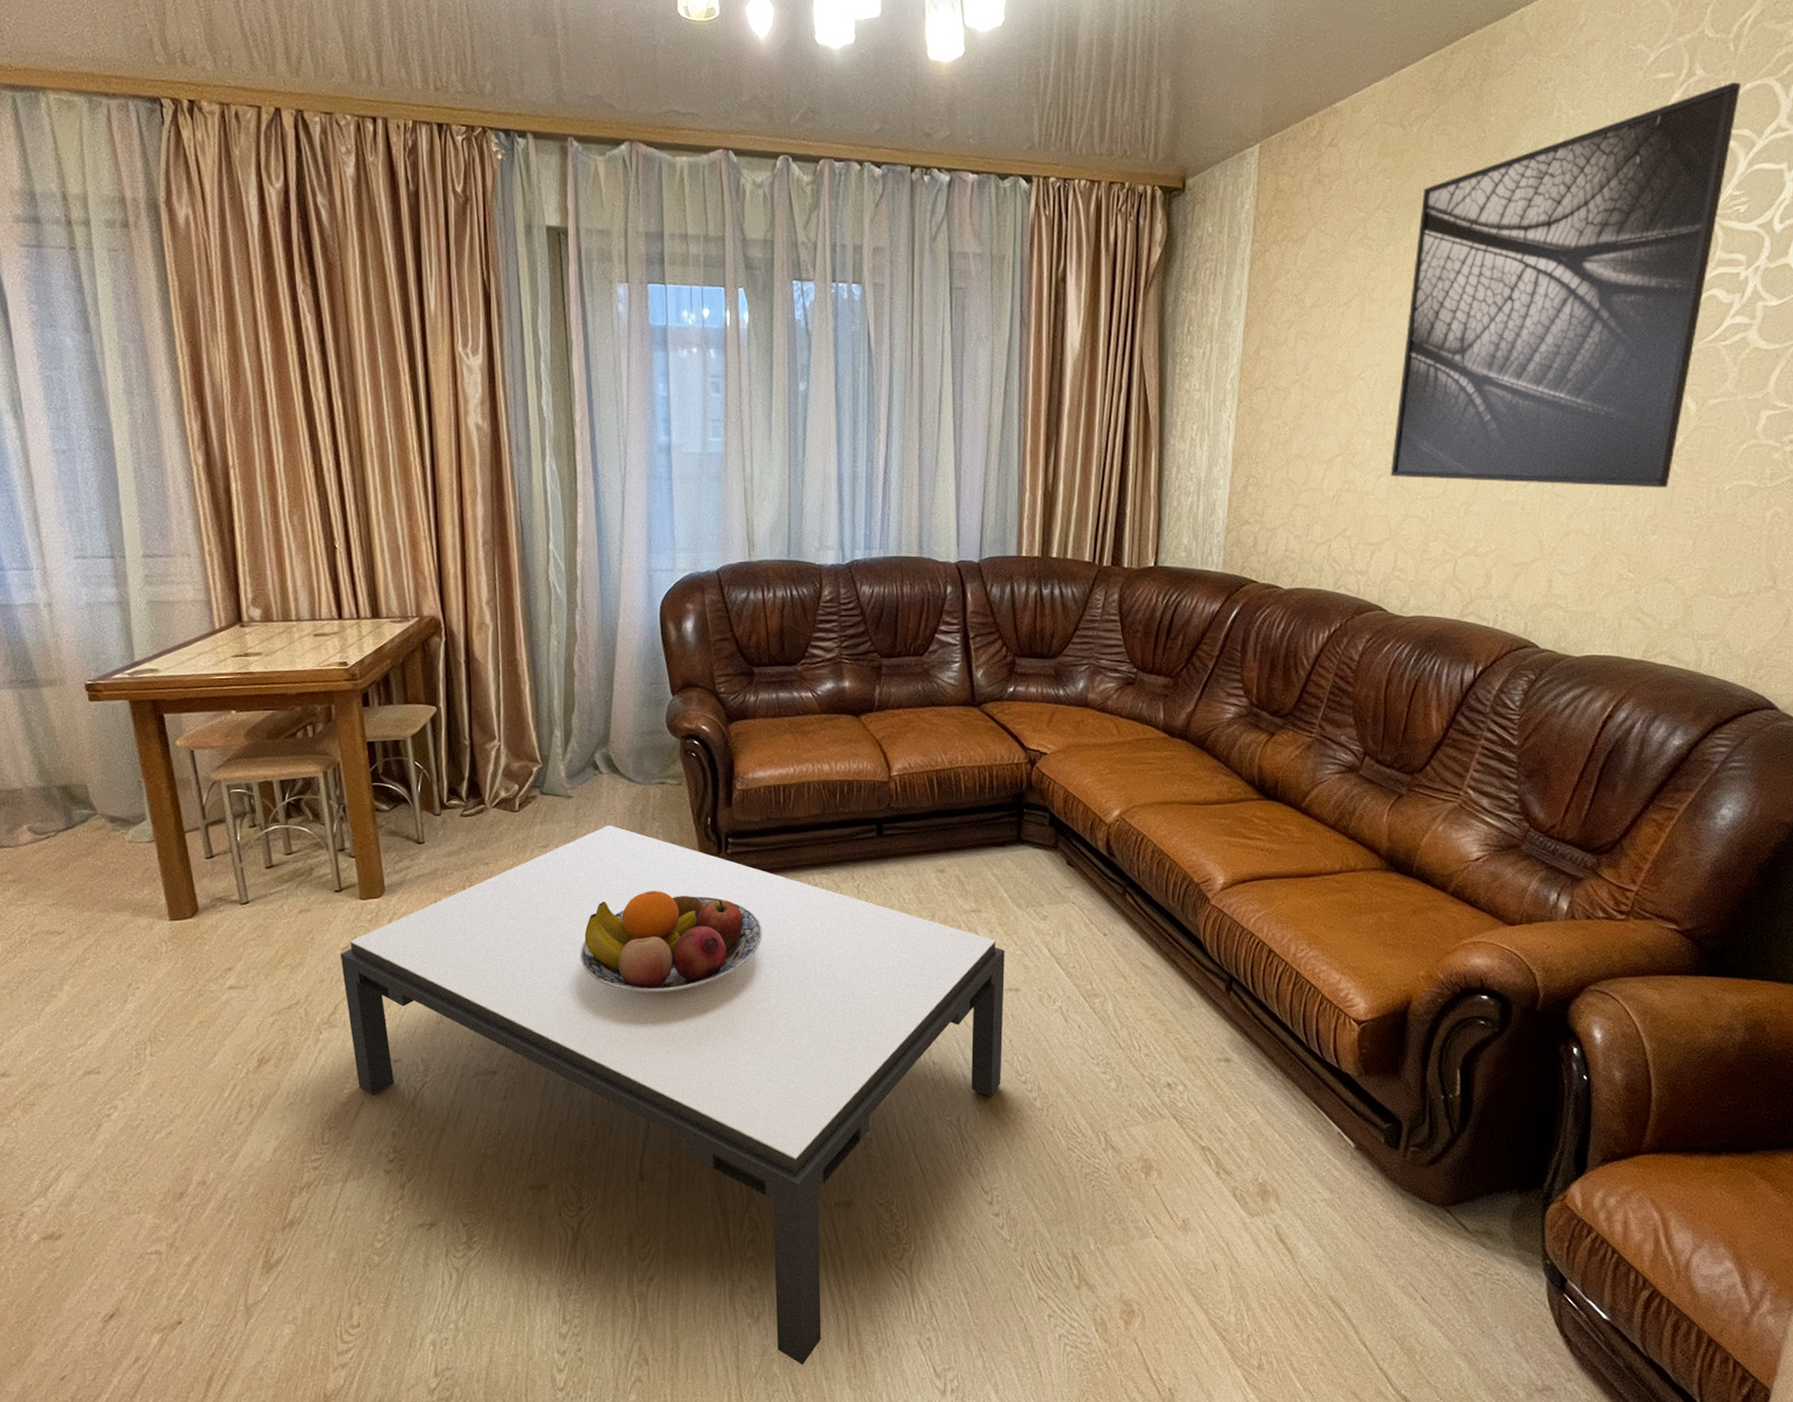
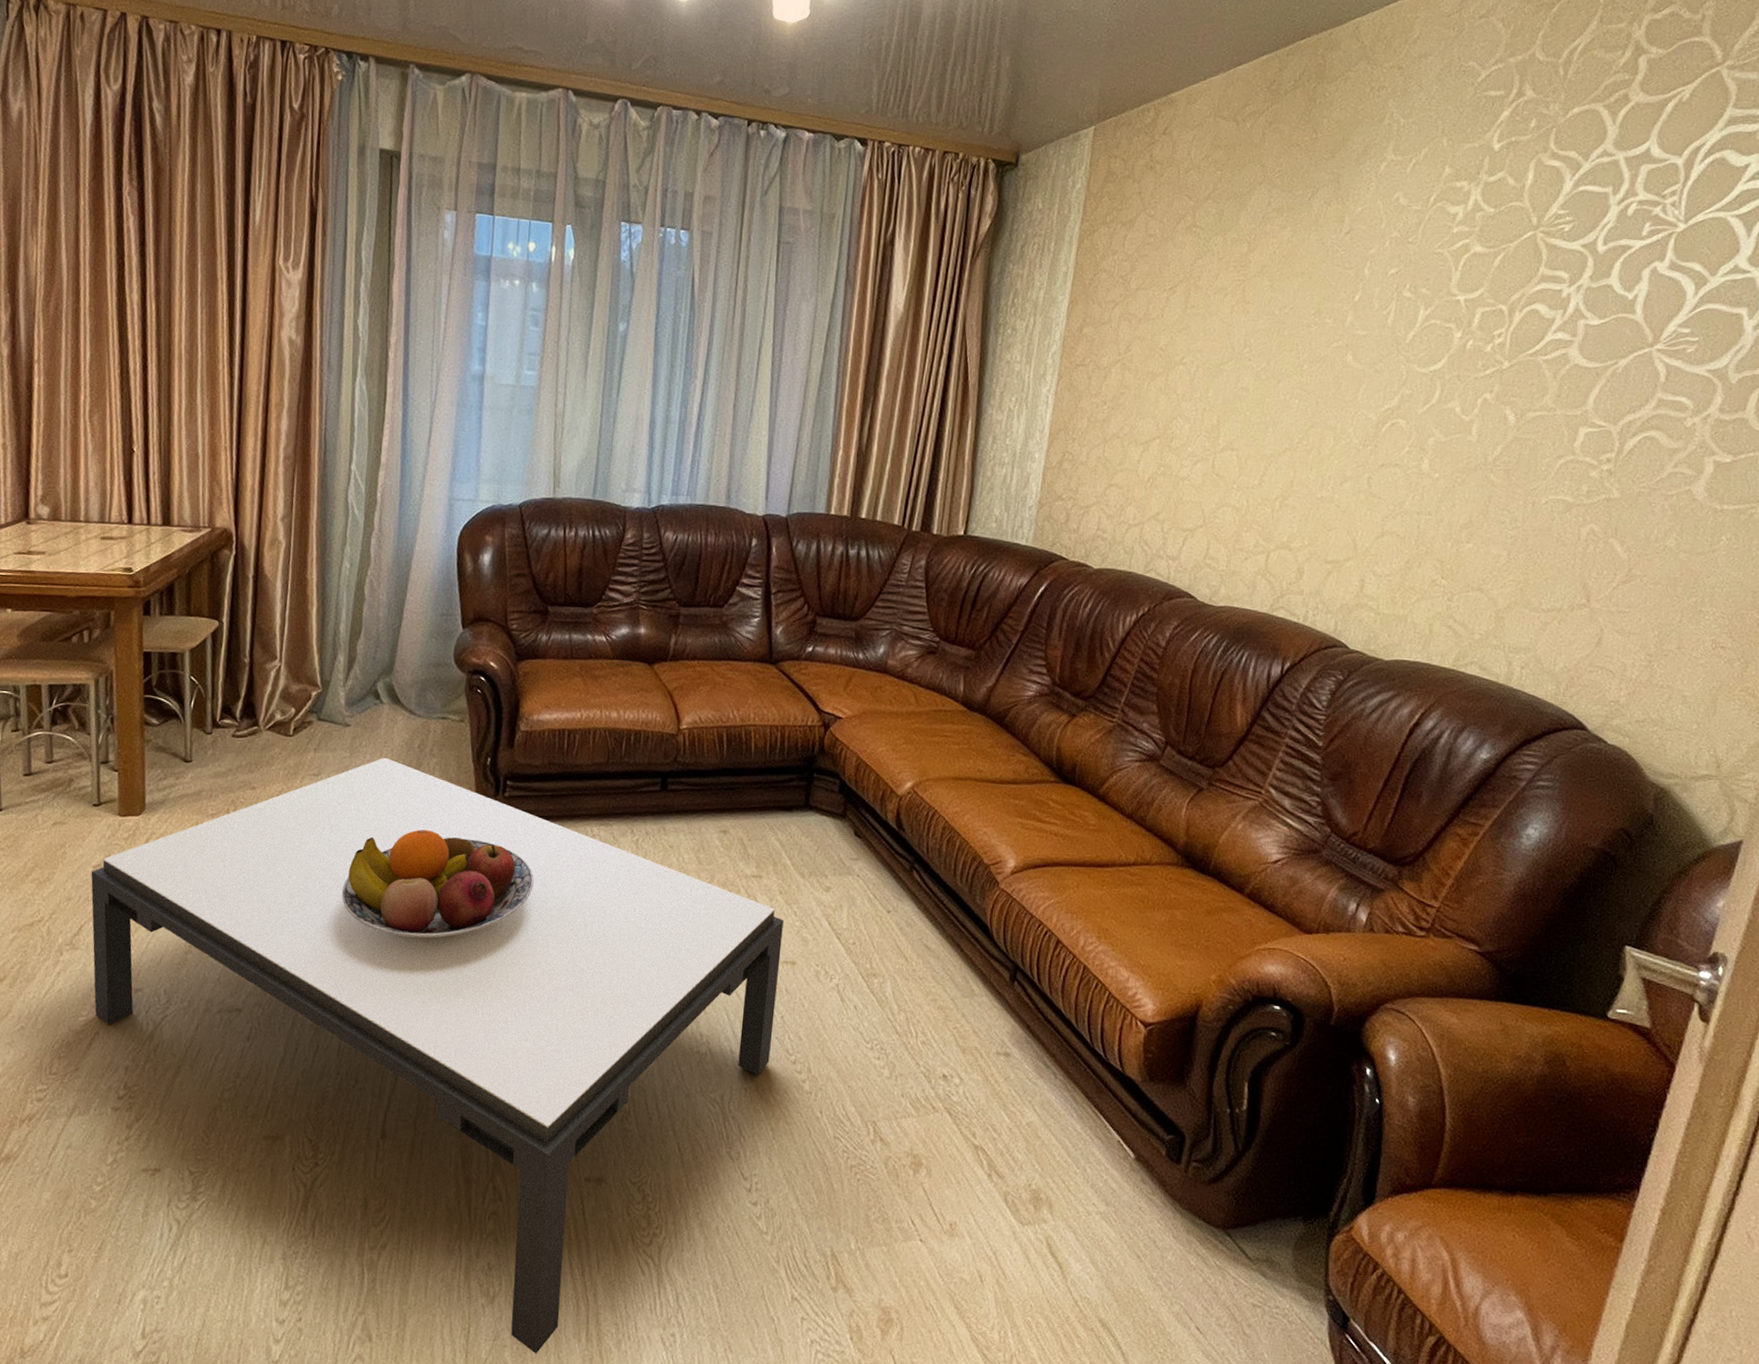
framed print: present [1390,81,1741,488] -> none [1206,104,1569,497]

